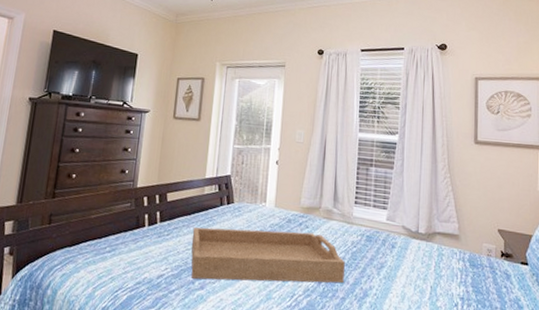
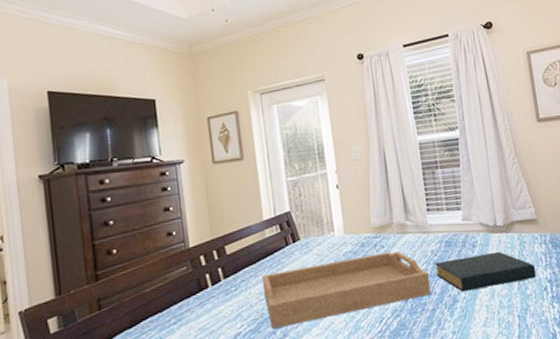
hardback book: none [351,253,450,292] -> present [434,251,537,292]

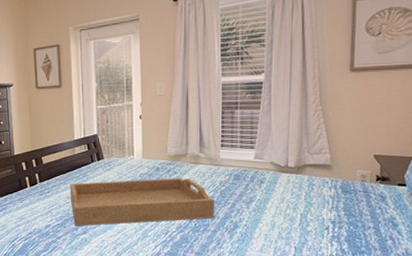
hardback book: present [434,251,537,292] -> none [221,189,321,220]

